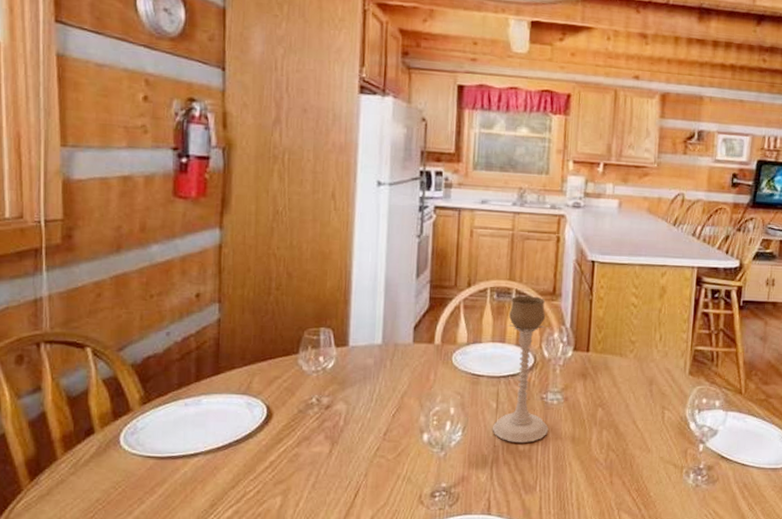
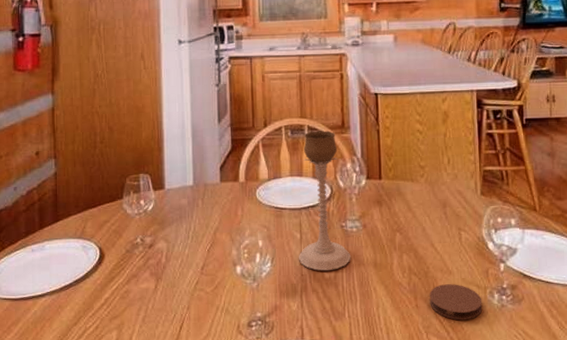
coaster: none [625,462,678,499] -> present [429,284,483,321]

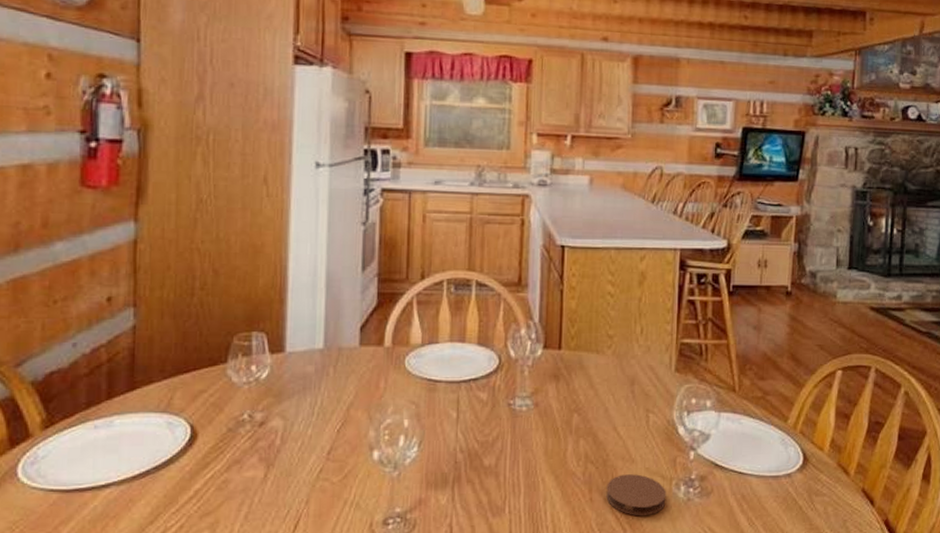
candle holder: present [298,130,351,271] -> none [452,287,518,458]

